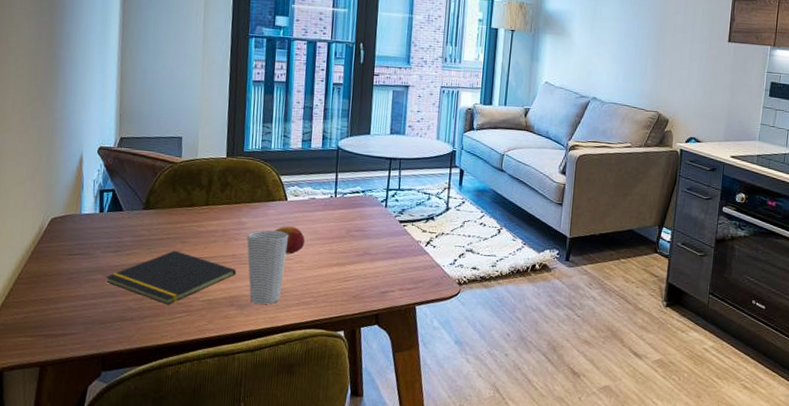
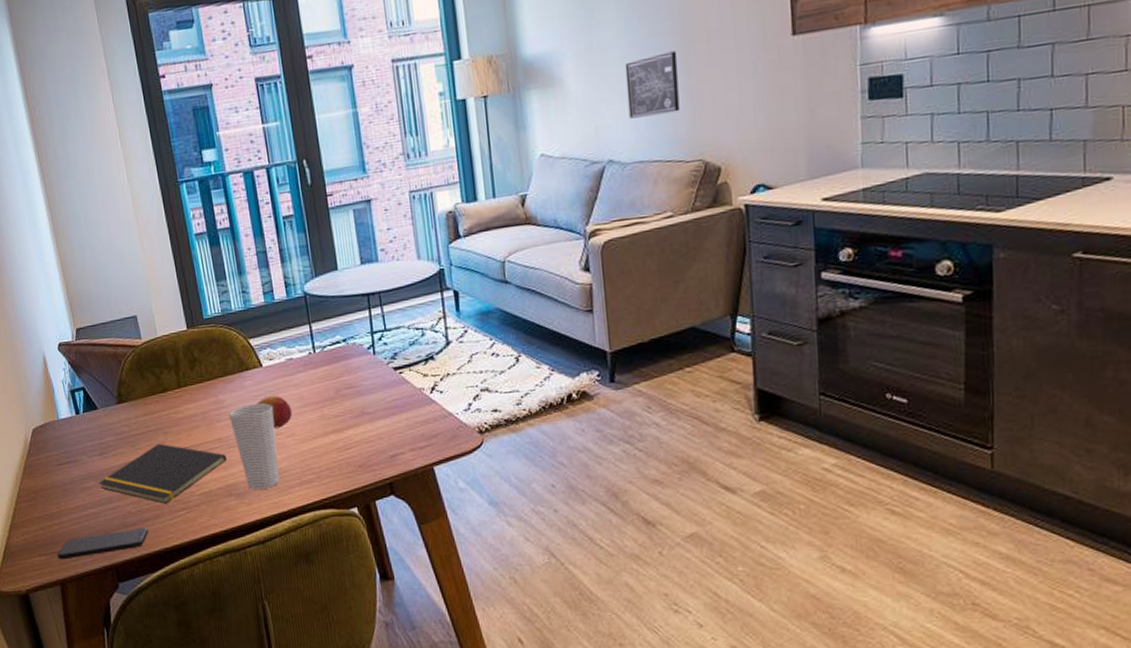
smartphone: none [44,323,145,344] -> present [57,527,149,560]
wall art: none [612,32,652,75] -> present [624,51,680,119]

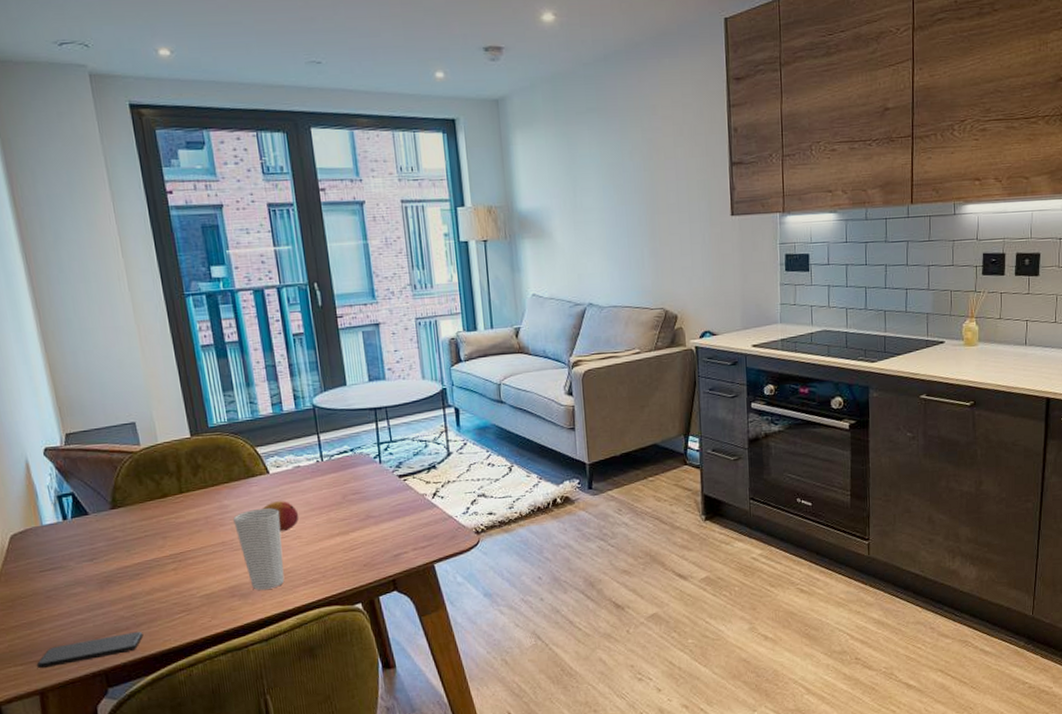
notepad: present [98,443,227,504] -> none [87,547,230,608]
wall art: present [624,51,680,119] -> none [603,218,646,270]

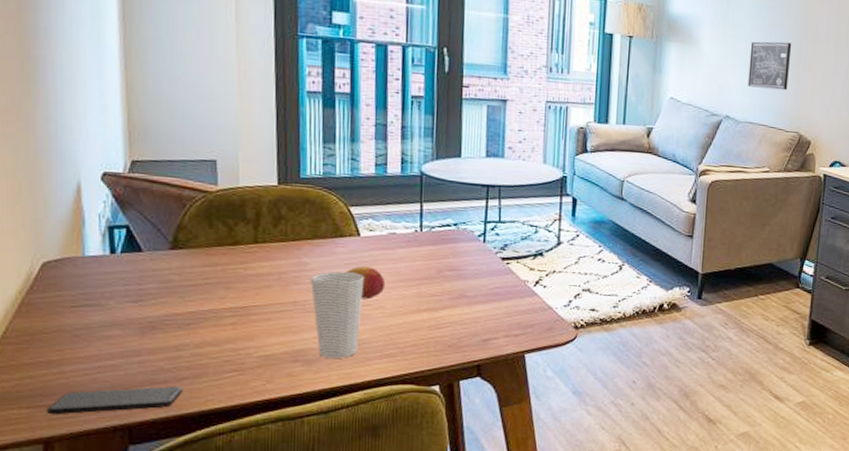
wall art: none [603,218,646,270] -> present [747,41,792,91]

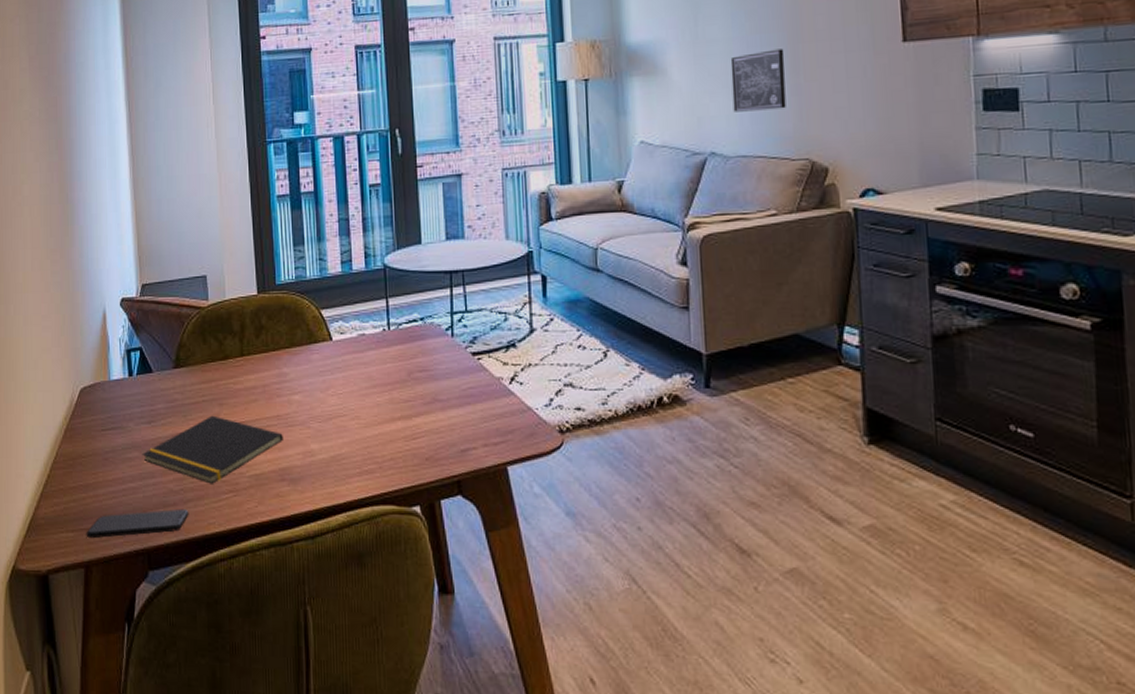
notepad: none [125,298,299,363] -> present [142,415,283,484]
cup: present [311,271,365,358] -> none [291,379,340,476]
fruit: present [345,266,386,300] -> none [321,373,360,409]

